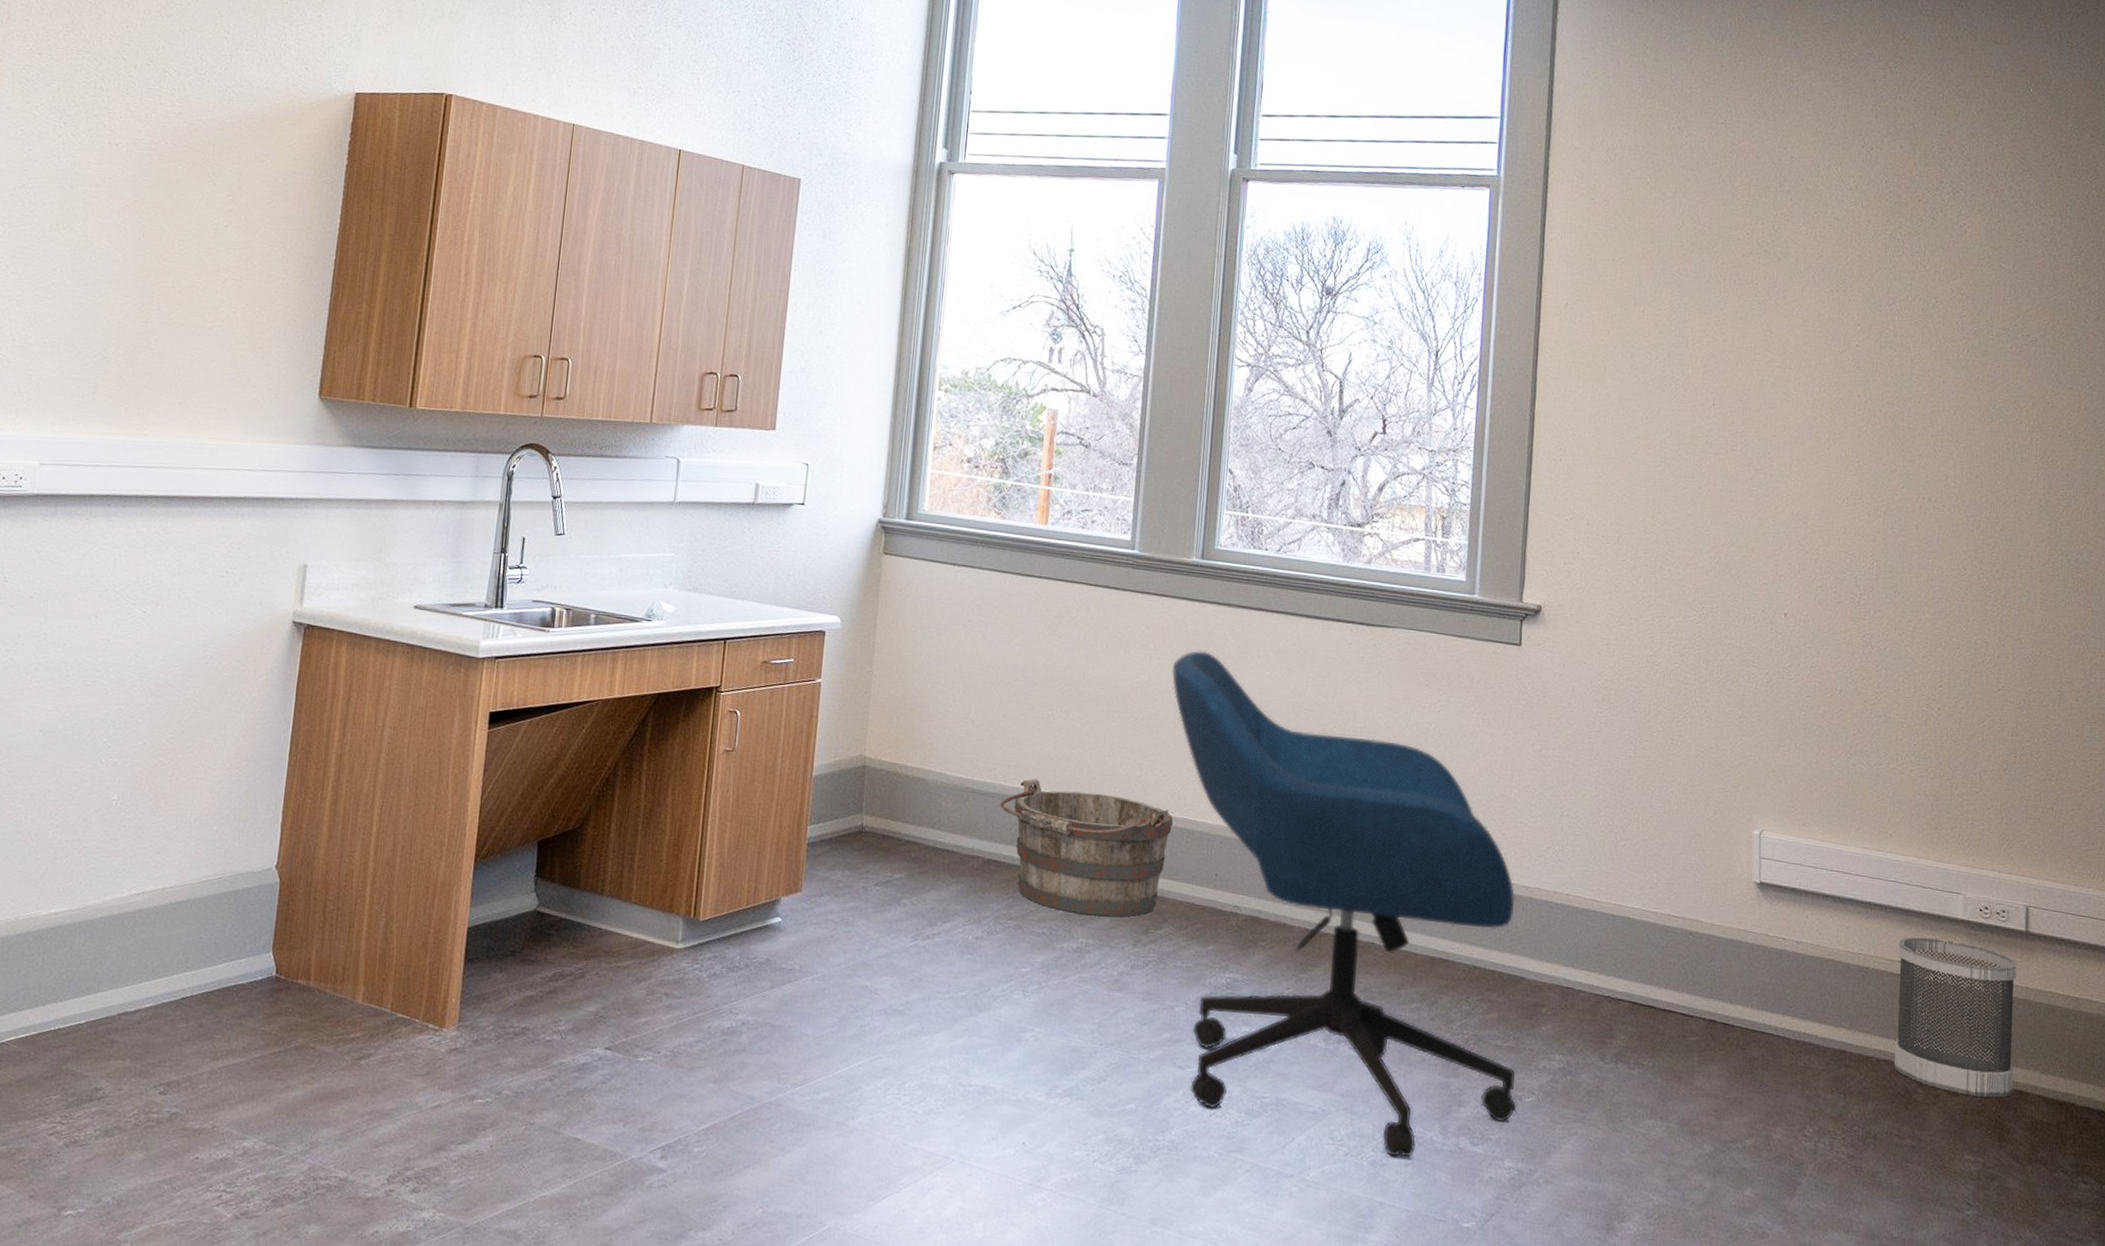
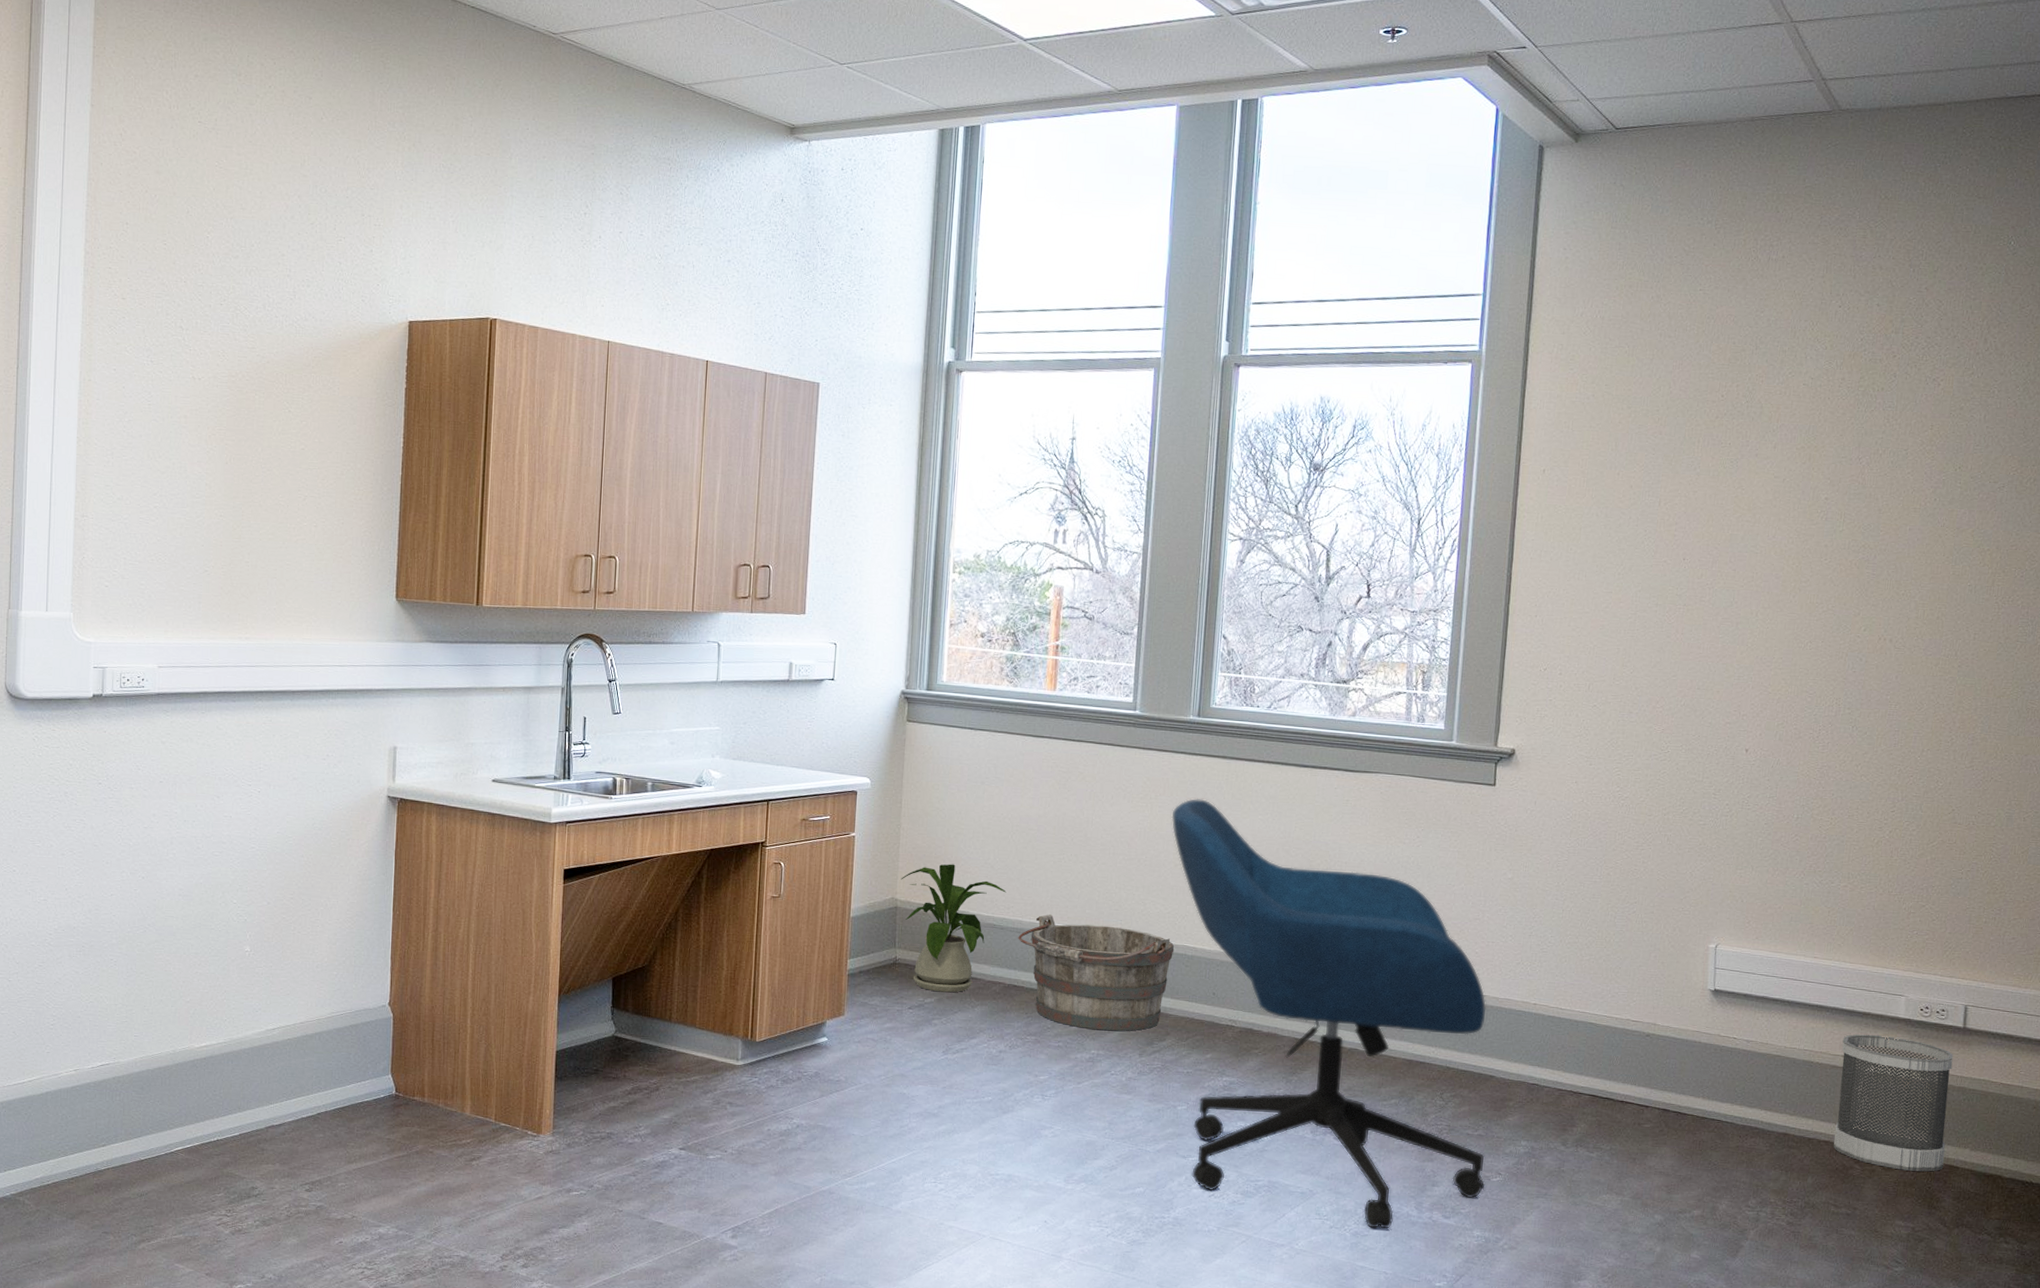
house plant: none [871,717,988,868] -> present [901,864,1006,993]

